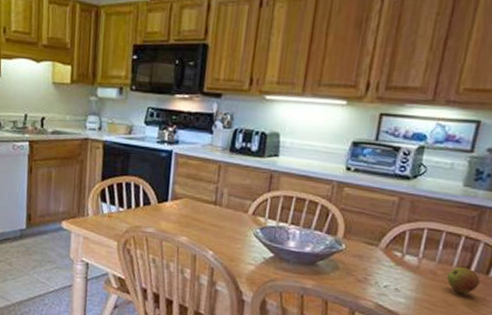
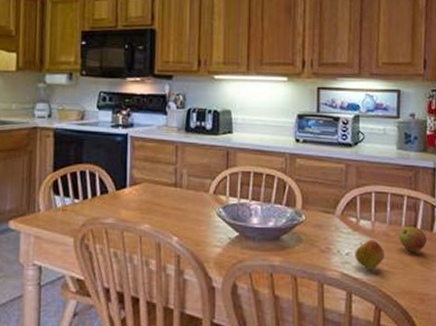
apple: none [393,275,428,305] -> present [355,240,385,270]

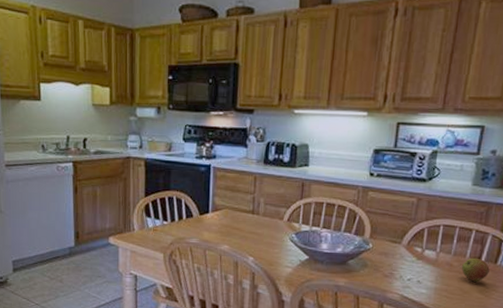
apple: present [355,240,385,270] -> none [416,268,446,294]

